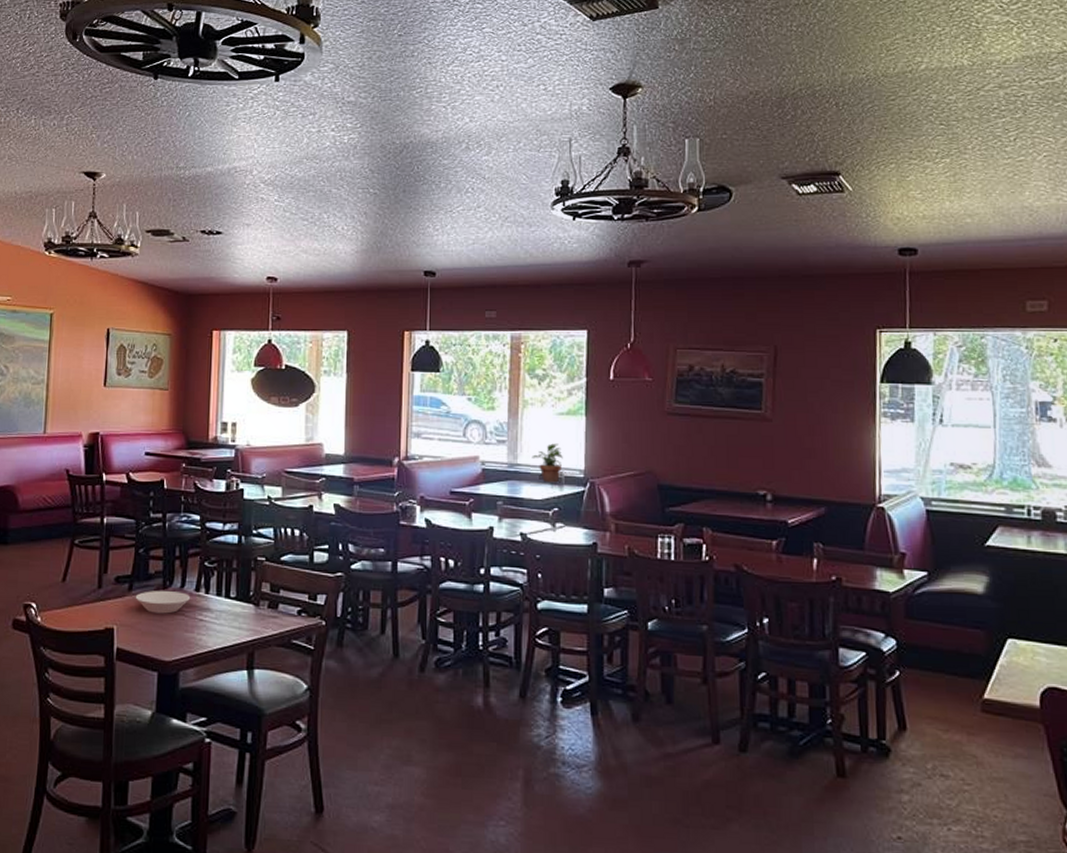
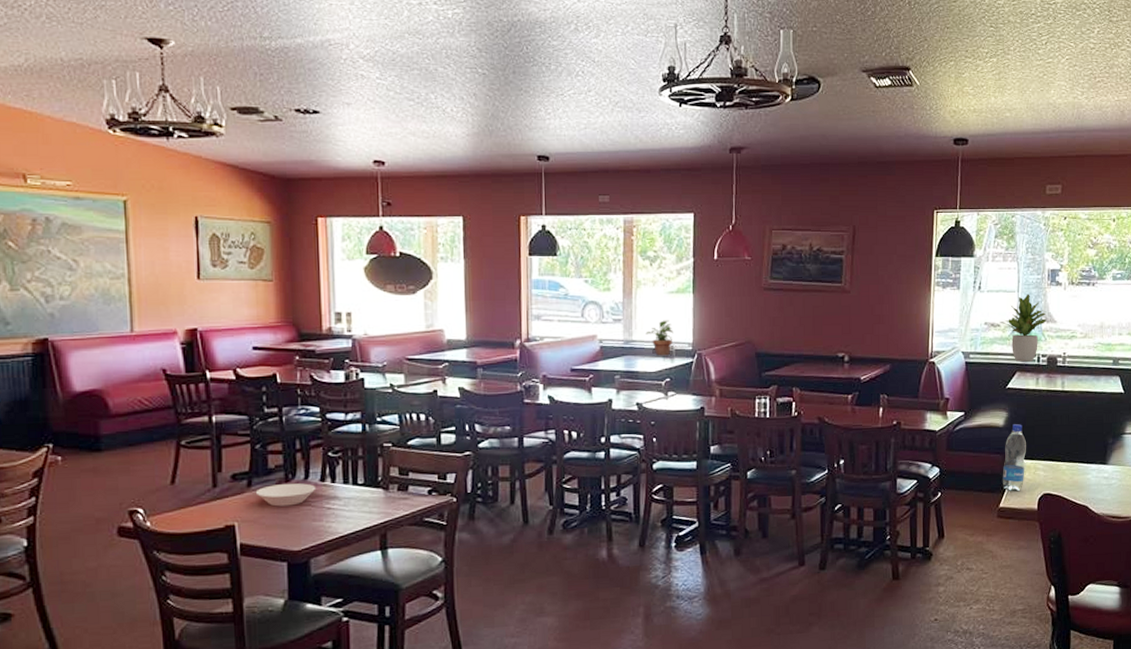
potted plant: none [975,430,1038,515] -> present [1003,294,1047,362]
bottle: none [985,592,1019,679] -> present [1002,424,1027,491]

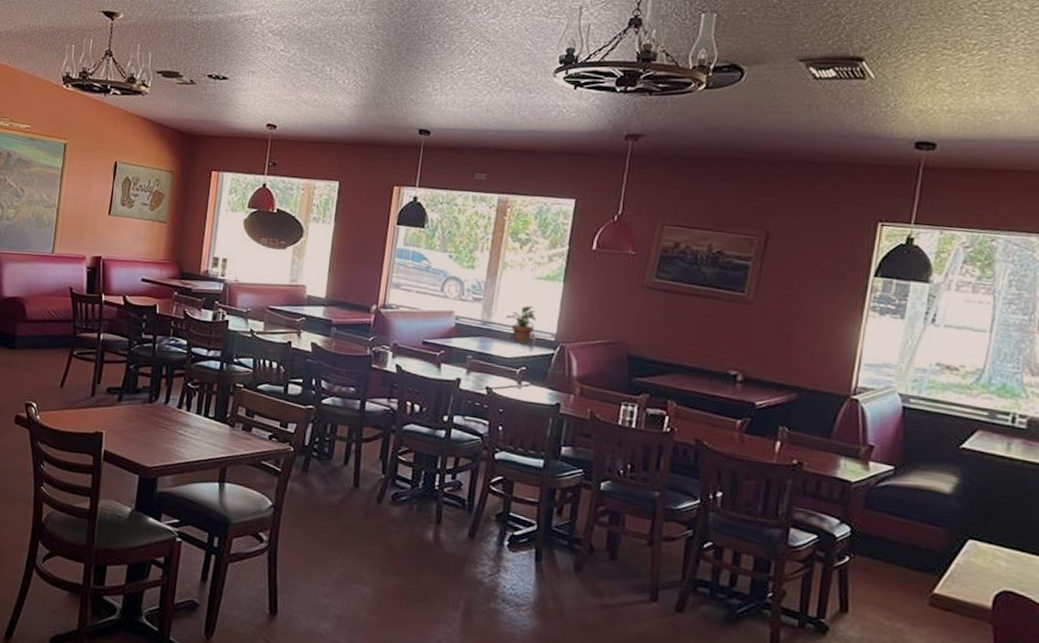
dish: present [255,483,316,507] -> none [123,403,173,426]
bottle: present [1002,424,1027,491] -> none [940,494,984,579]
potted plant: present [1003,294,1047,362] -> none [963,336,1032,421]

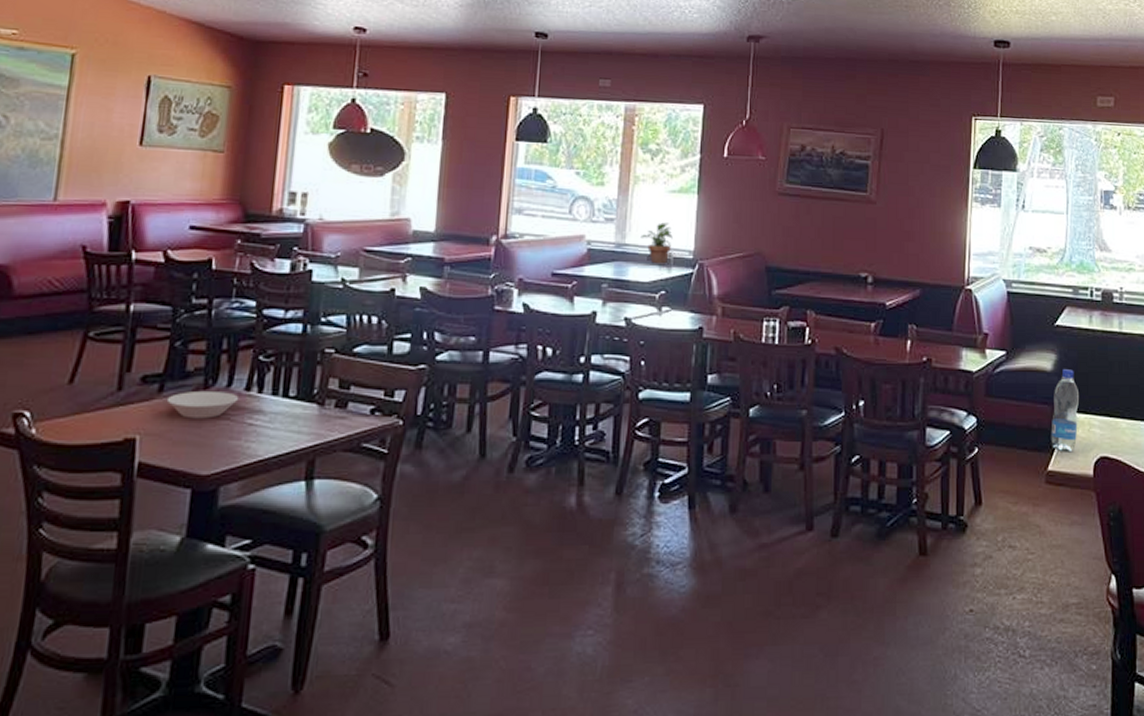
dish: none [123,403,173,426] -> present [166,392,239,419]
bottle: none [940,494,984,579] -> present [1051,369,1080,451]

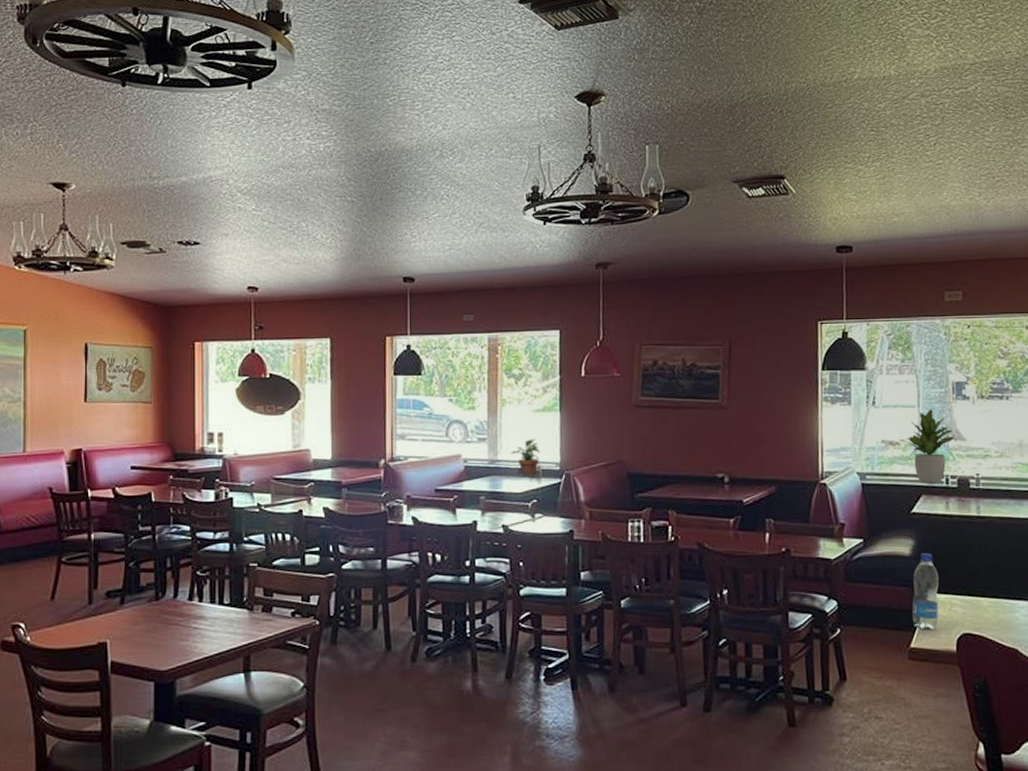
dish: present [166,392,239,419] -> none [127,602,184,625]
potted plant: none [1050,216,1100,296] -> present [902,409,954,484]

